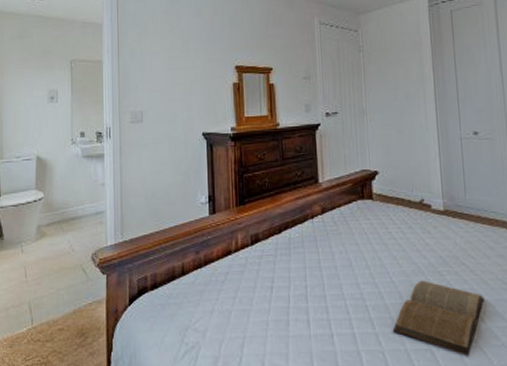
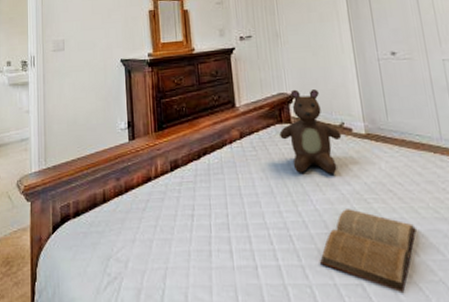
teddy bear: none [361,166,421,248] -> present [279,89,342,174]

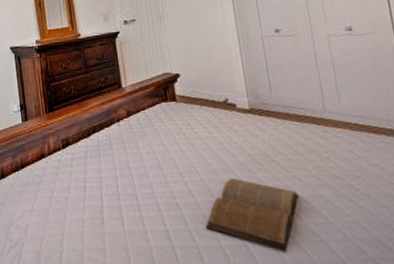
teddy bear: present [279,89,342,174] -> none [165,68,226,147]

